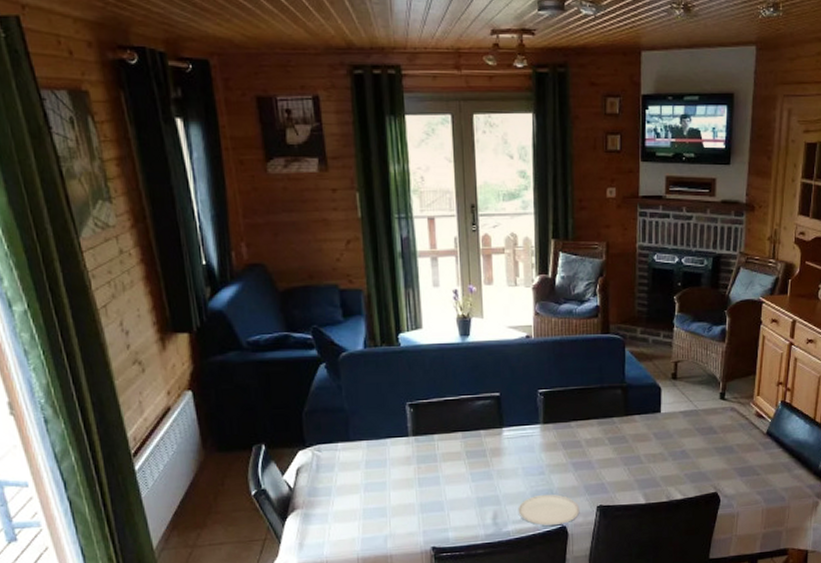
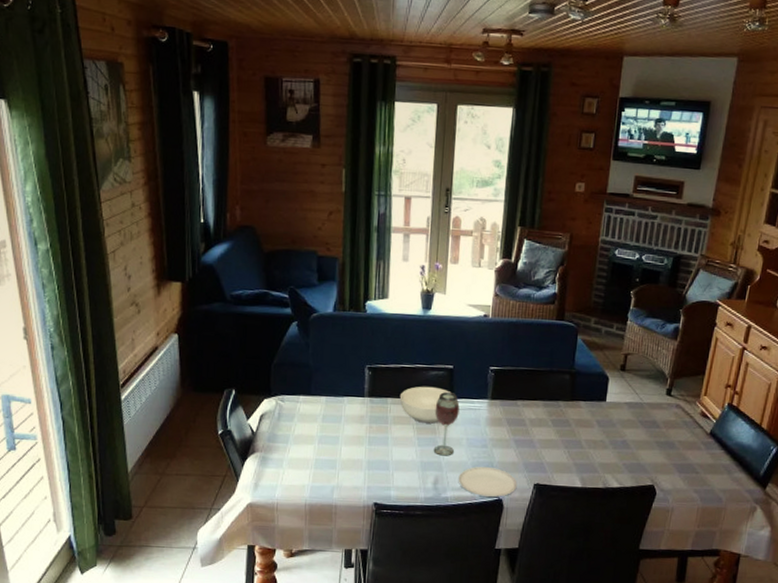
bowl: none [446,417,500,457] -> present [399,386,450,424]
wineglass: none [485,421,511,489] -> present [434,392,460,456]

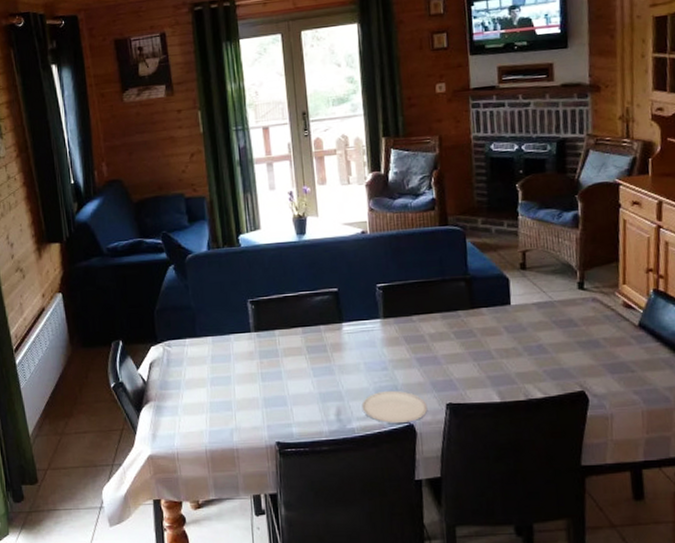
bowl: present [399,386,450,424] -> none [286,312,339,352]
wineglass: present [434,392,460,456] -> none [325,316,353,384]

